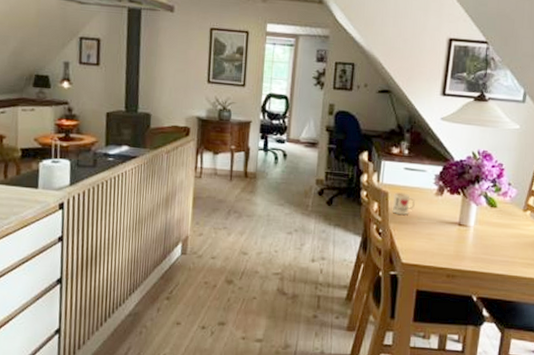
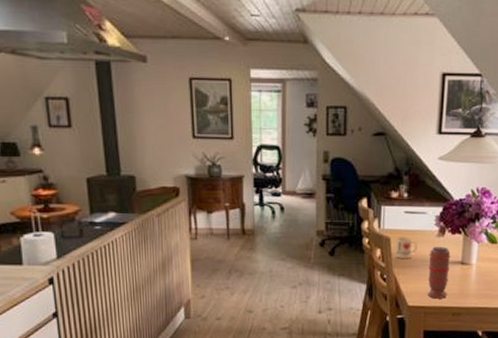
spice grinder: none [422,205,449,259] -> present [427,247,451,299]

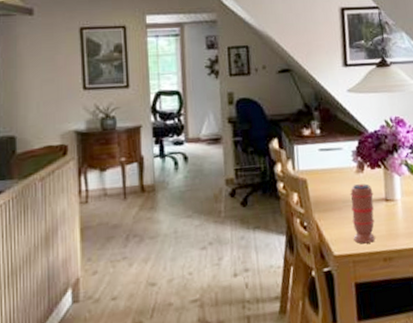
mug: present [395,237,417,259] -> none [313,176,337,202]

